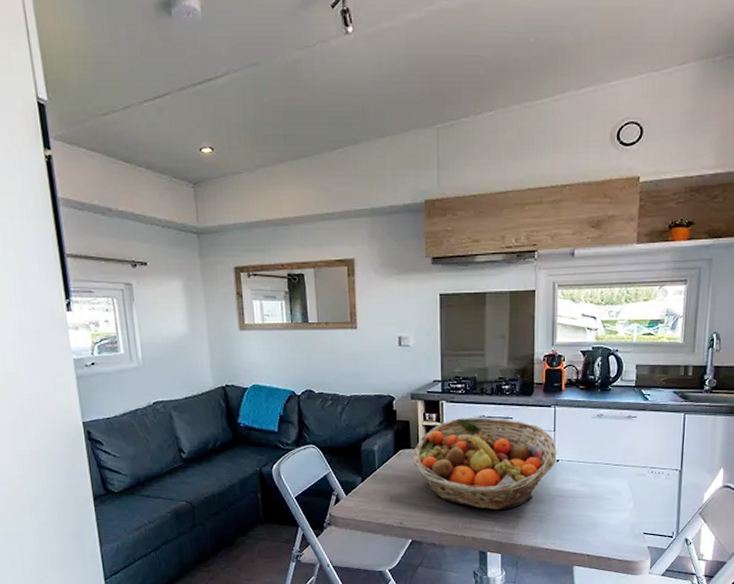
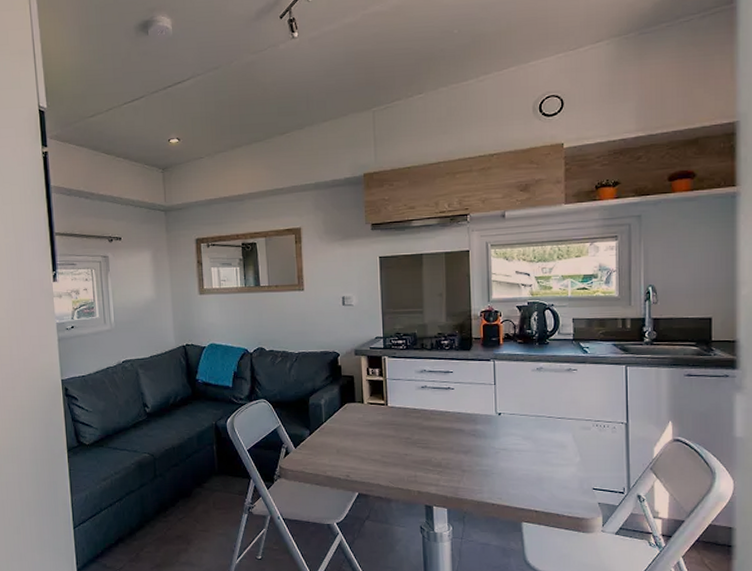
fruit basket: present [412,417,557,511] -> none [357,371,499,464]

